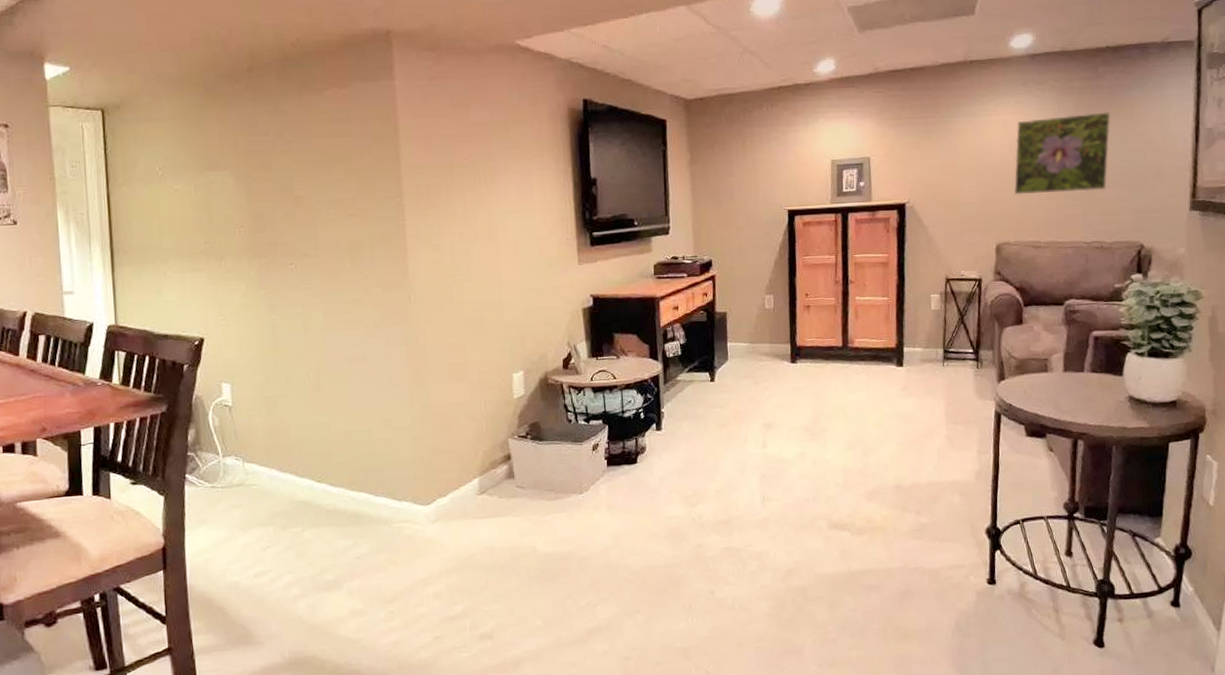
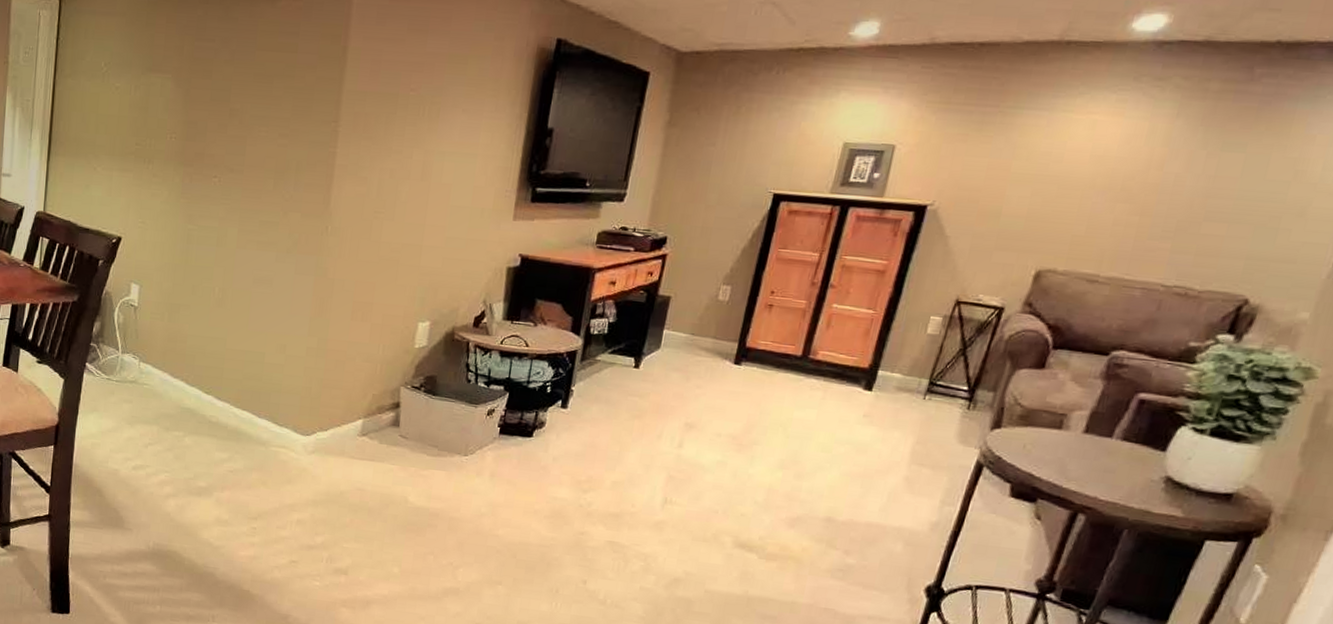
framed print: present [1014,111,1111,195] -> none [1081,124,1254,226]

